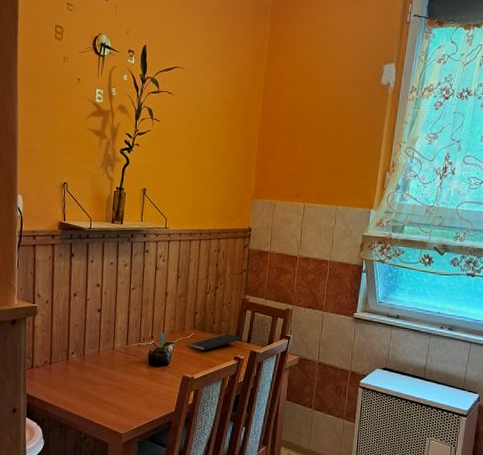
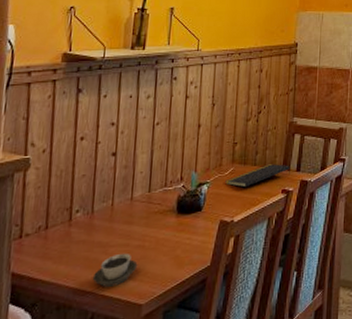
cup: none [85,391,119,416] -> present [92,253,138,287]

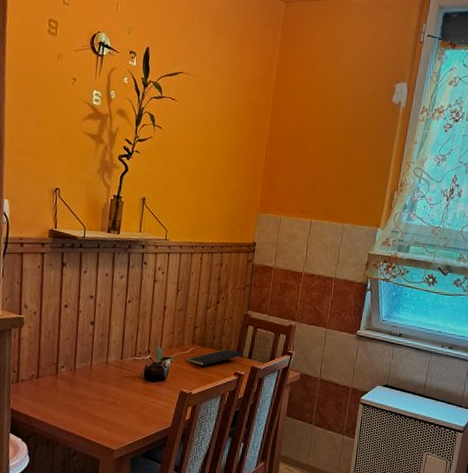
cup: present [92,253,138,287] -> none [74,406,111,432]

